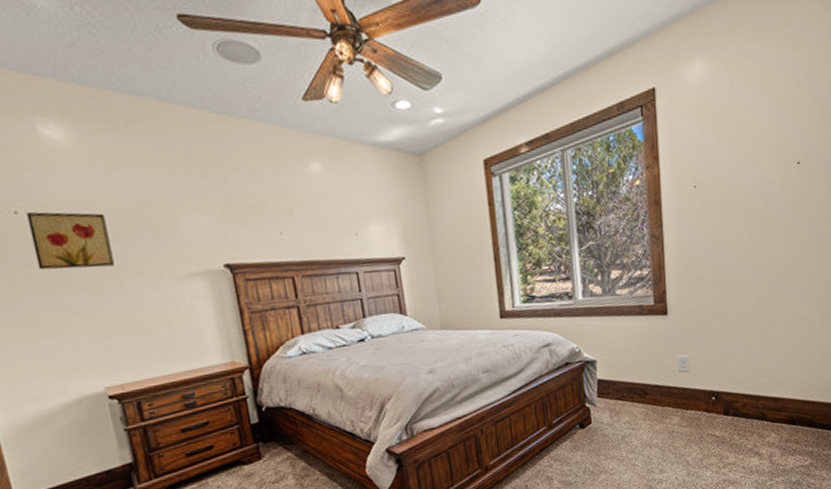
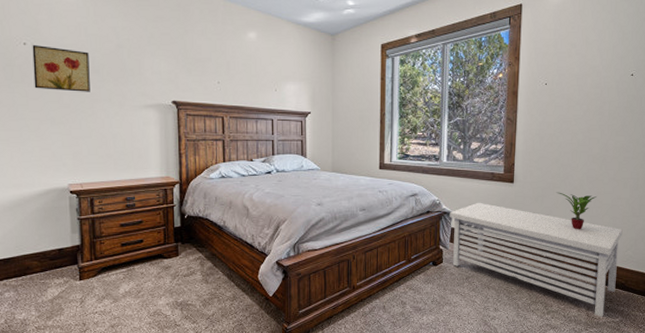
storage bench: none [593,343,804,463] -> present [449,202,623,317]
potted plant: none [720,318,769,363] -> present [556,192,596,230]

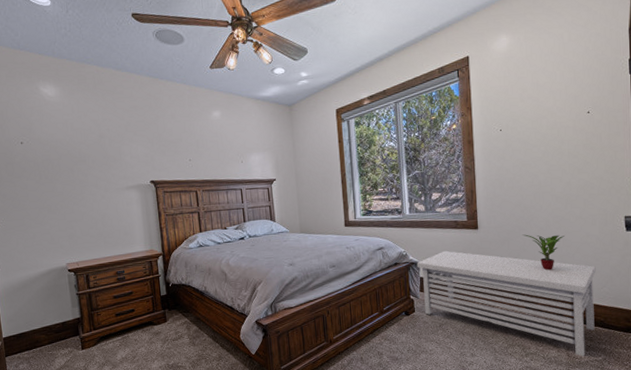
wall art: present [32,45,90,92] -> none [28,143,79,181]

